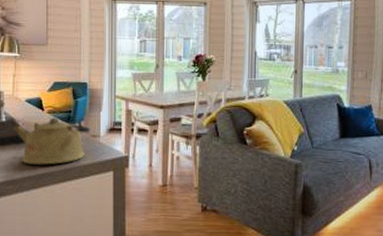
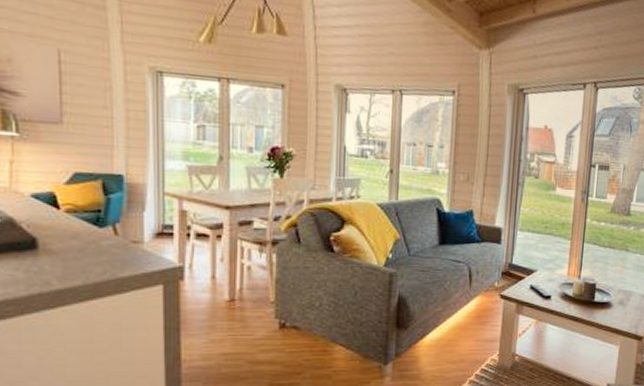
kettle: present [13,117,91,165] -> none [12,218,130,279]

